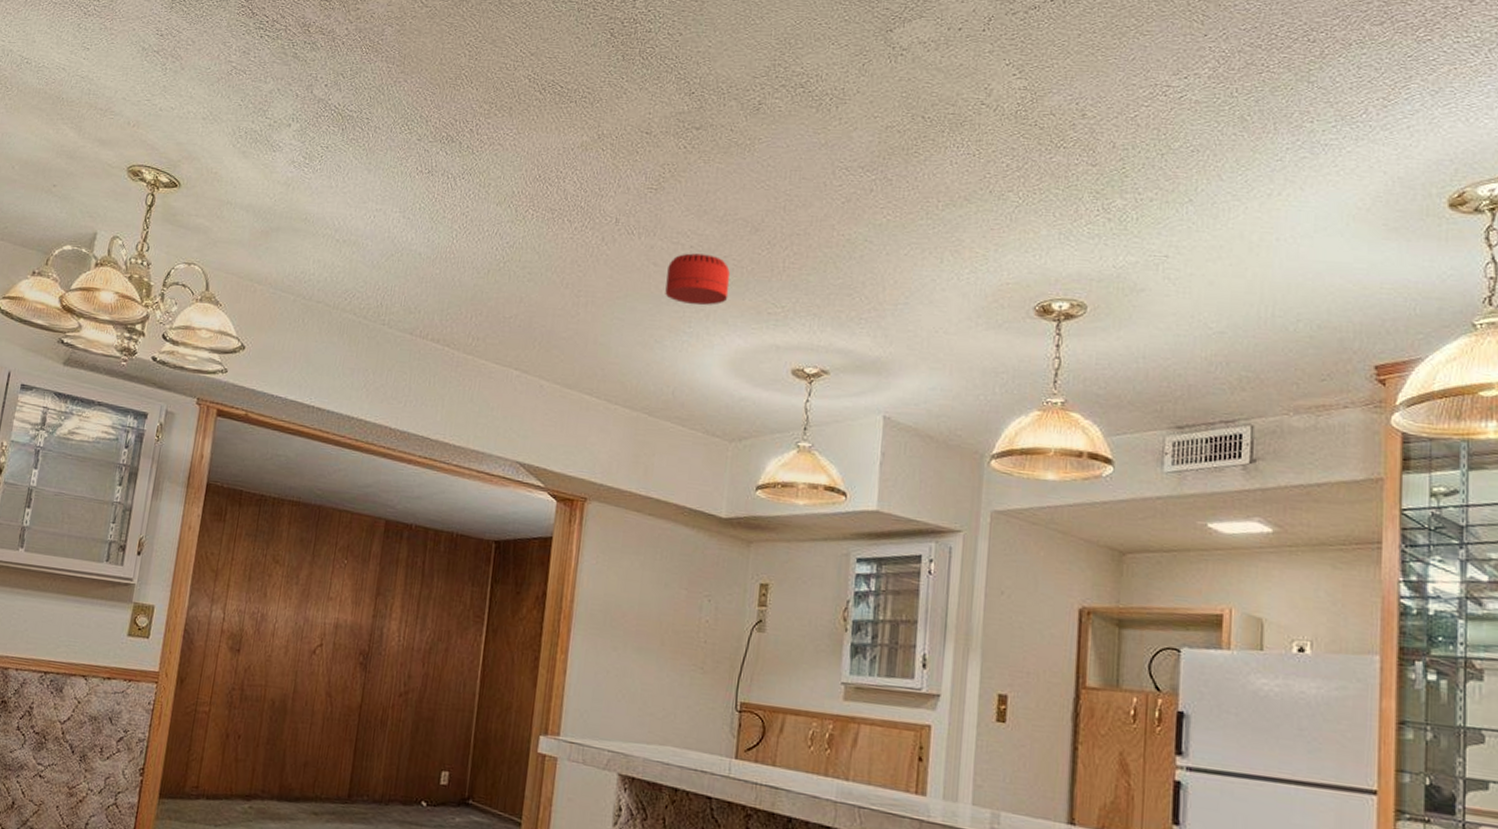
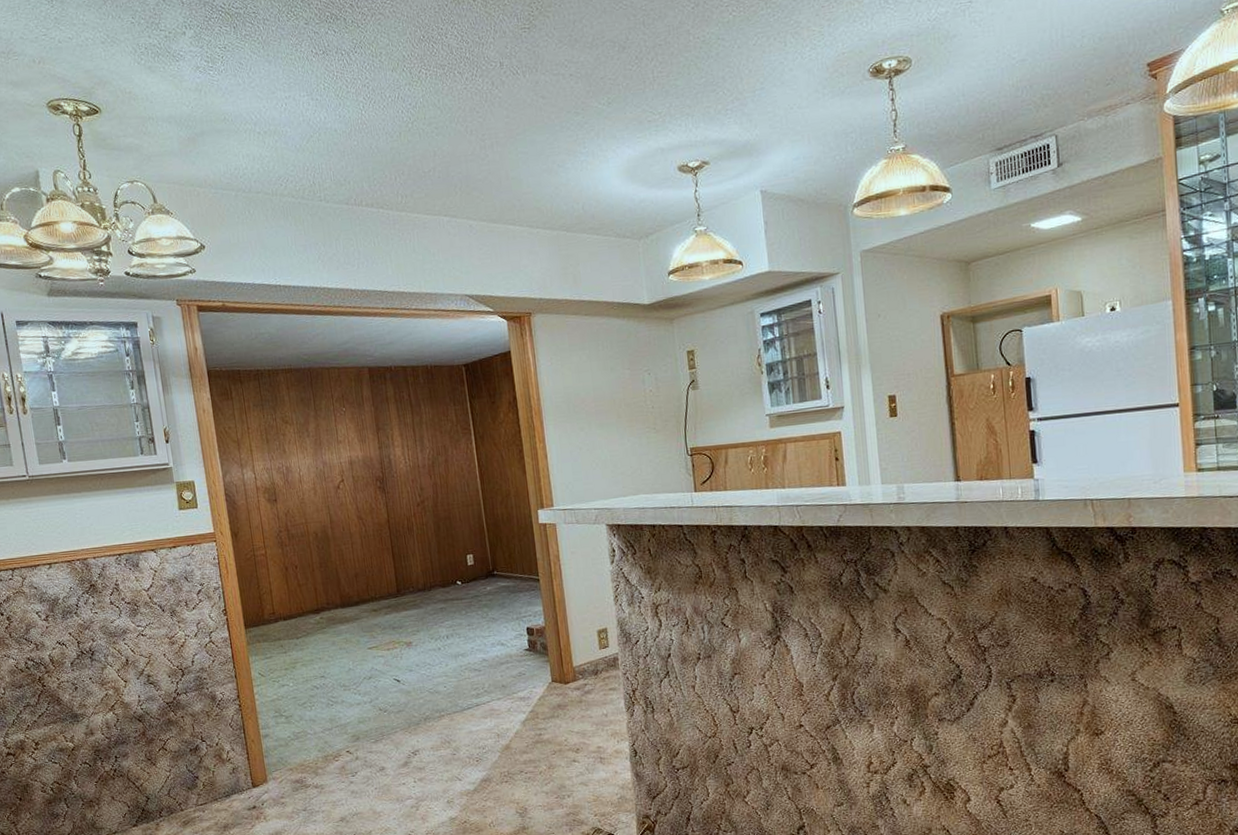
smoke detector: present [665,253,730,306] -> none [554,79,612,128]

